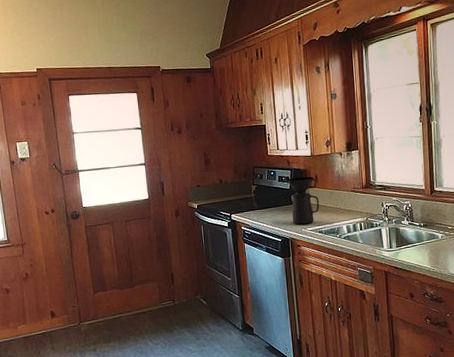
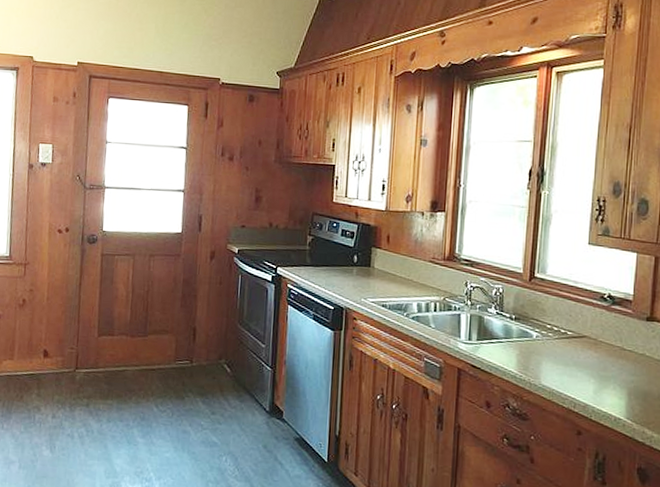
coffee maker: present [286,176,320,225] -> none [350,234,388,294]

